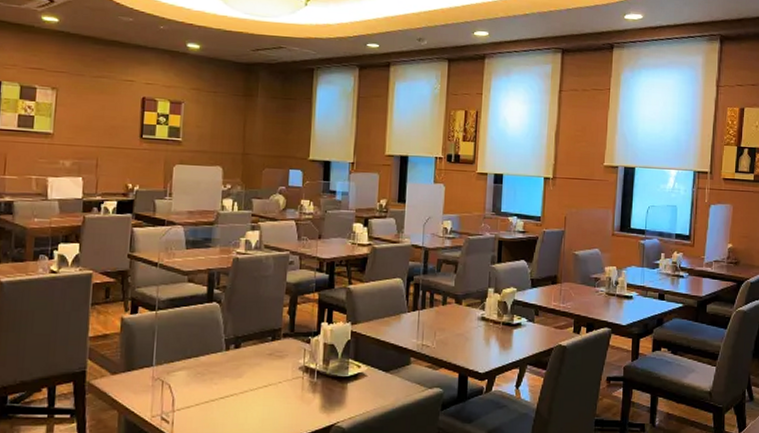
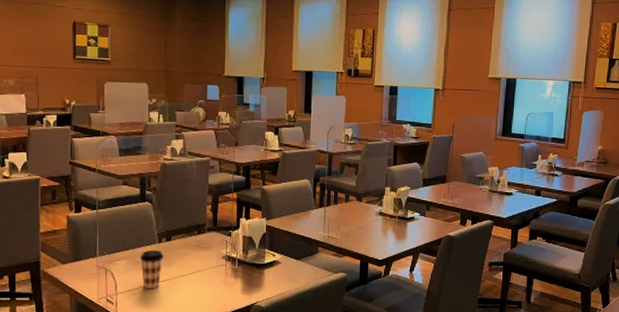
coffee cup: none [204,358,231,406] -> present [140,249,164,289]

